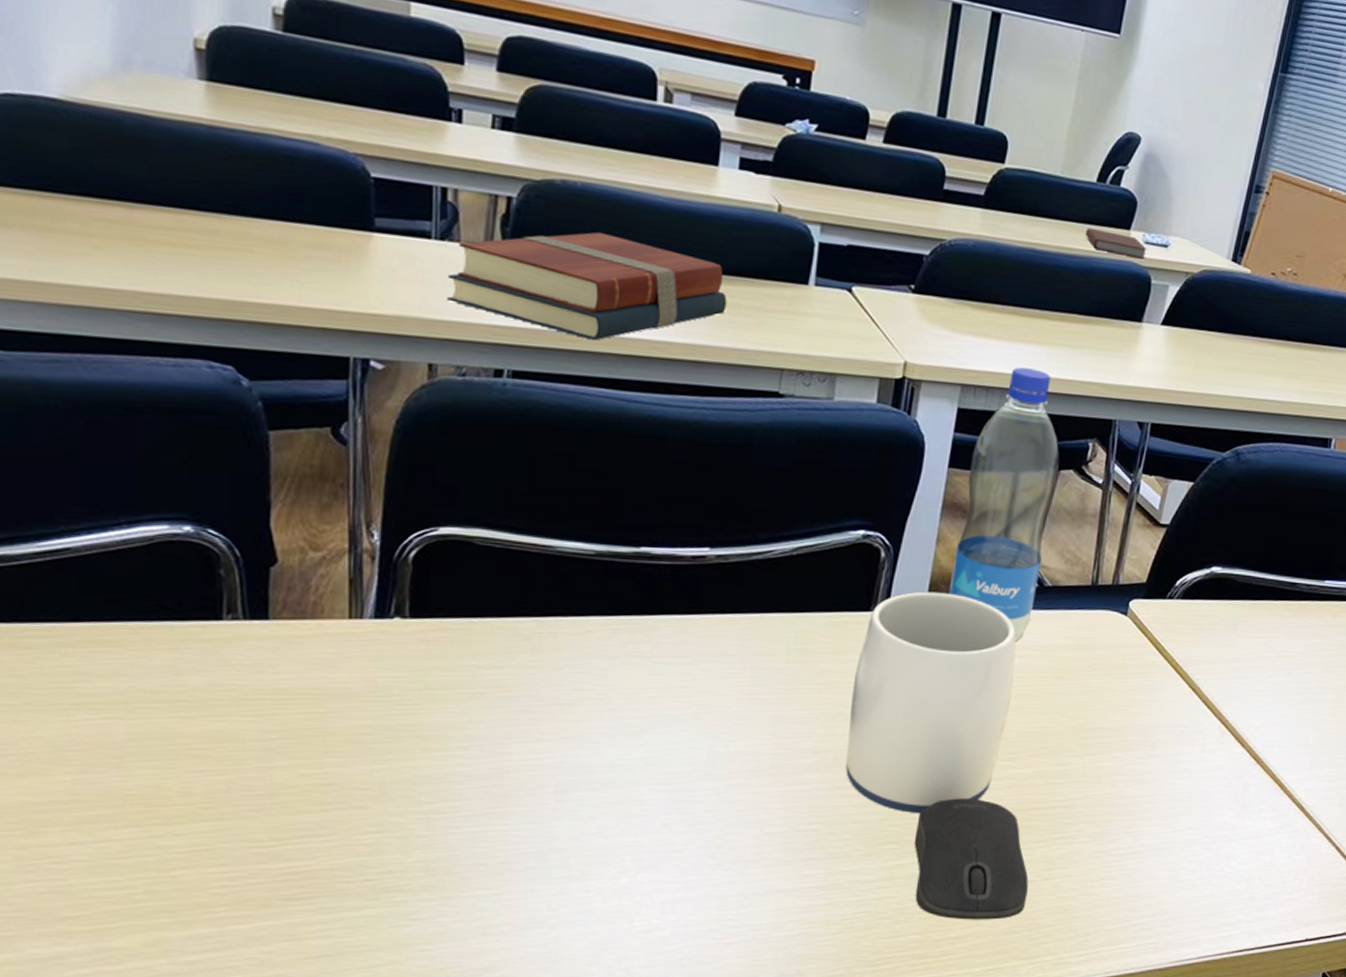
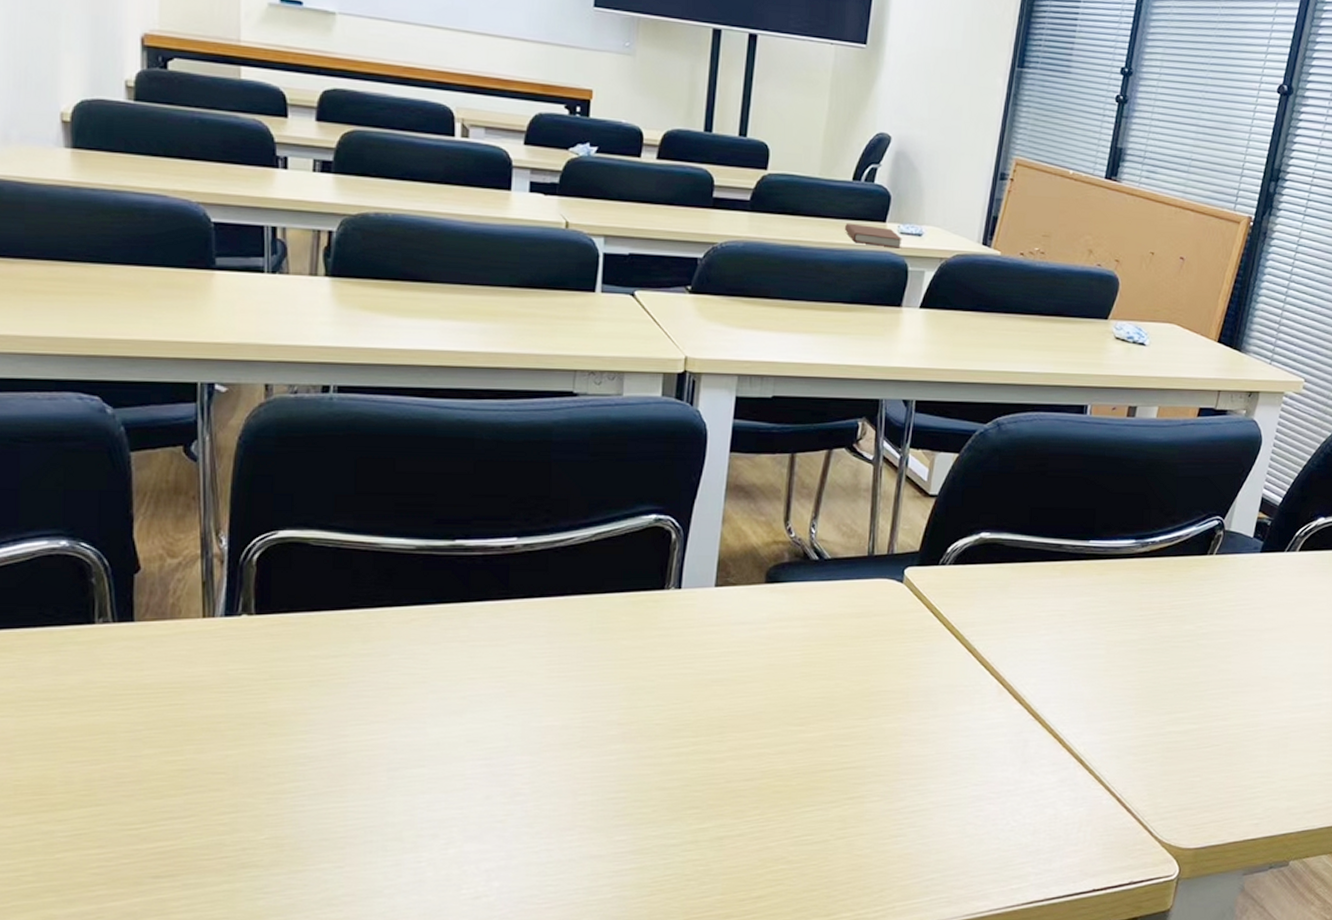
books: present [447,231,727,341] -> none [278,257,524,355]
mug: present [846,591,1017,813] -> none [649,569,801,779]
computer mouse: present [914,798,1029,920] -> none [715,763,824,880]
bottle: present [949,367,1060,643] -> none [736,355,832,613]

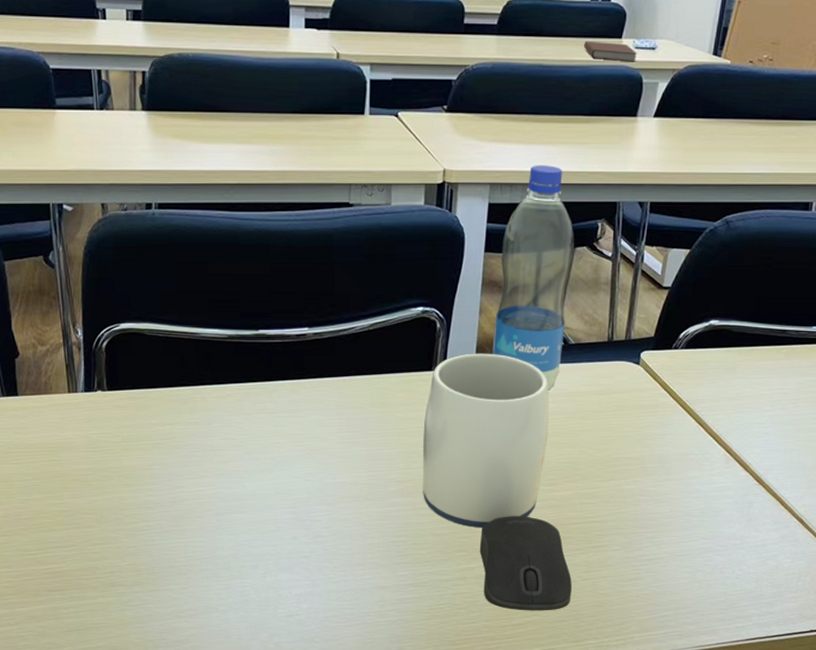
mug: none [649,569,801,779] -> present [423,353,549,528]
computer mouse: none [715,763,824,880] -> present [479,516,572,611]
bottle: none [736,355,832,613] -> present [492,165,574,391]

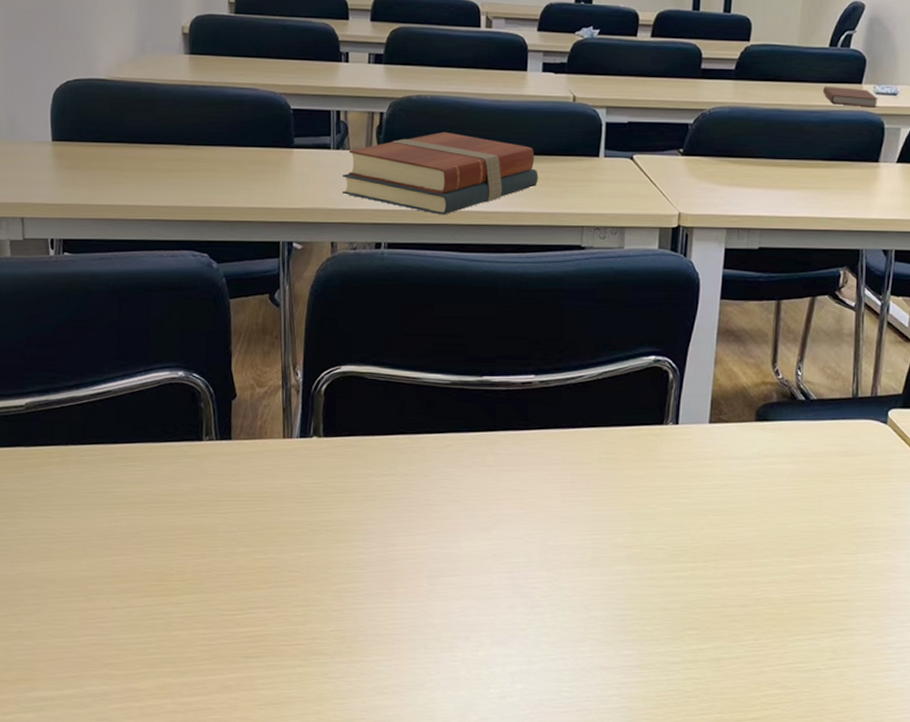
books: none [107,90,305,175] -> present [342,131,538,215]
mug: present [423,353,549,528] -> none [651,406,789,603]
computer mouse: present [479,516,572,611] -> none [712,590,816,704]
bottle: present [492,165,574,391] -> none [728,210,815,450]

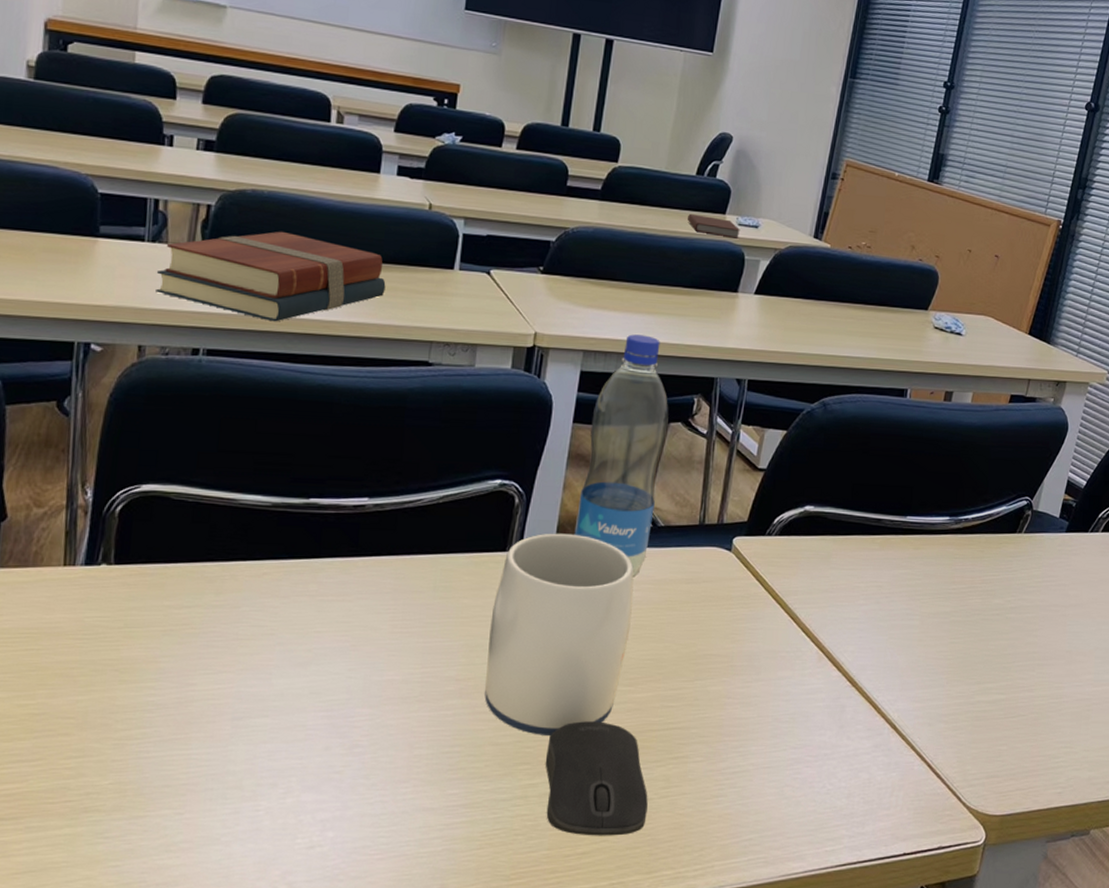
mug: none [651,406,789,603] -> present [485,533,634,735]
computer mouse: none [712,590,816,704] -> present [545,721,648,836]
bottle: none [728,210,815,450] -> present [574,334,669,578]

